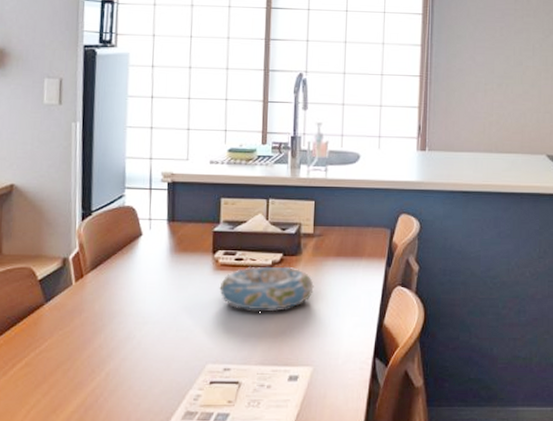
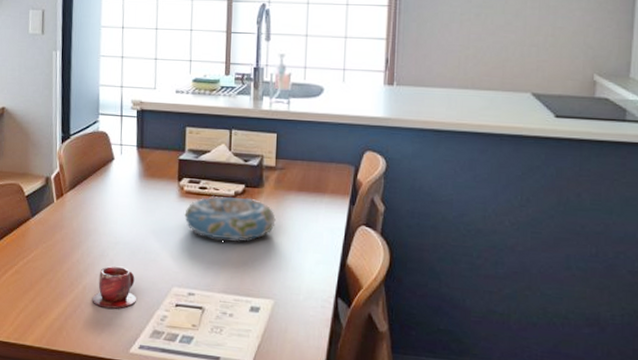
teacup: none [116,348,167,395] -> present [92,266,136,310]

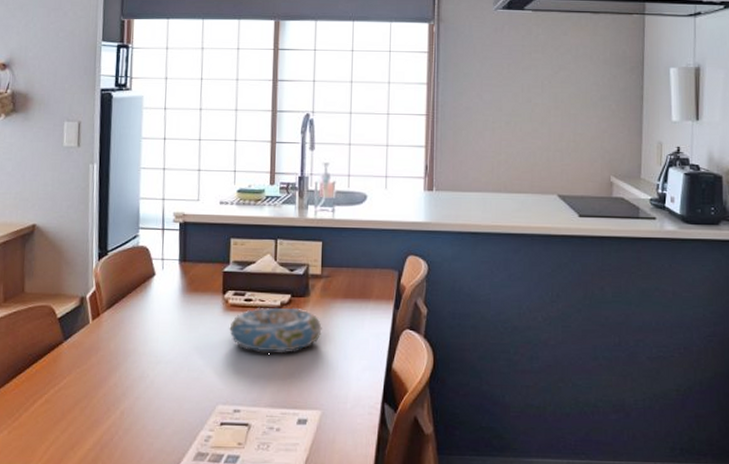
teacup: present [92,266,136,310] -> none [130,387,179,434]

